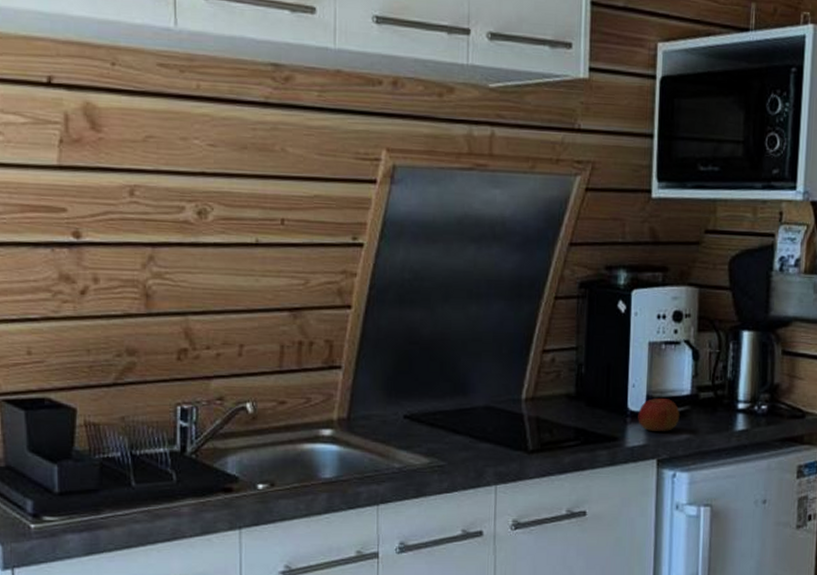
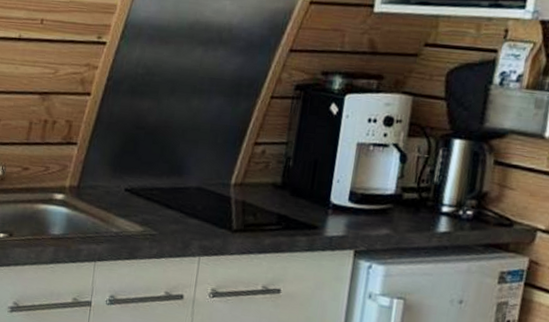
apple: present [638,397,680,431] -> none [339,194,382,226]

